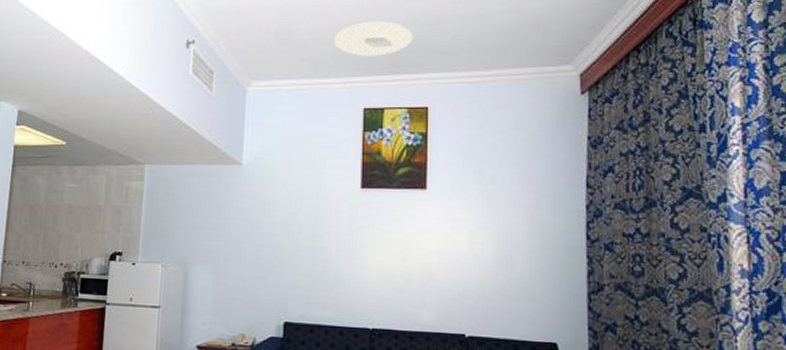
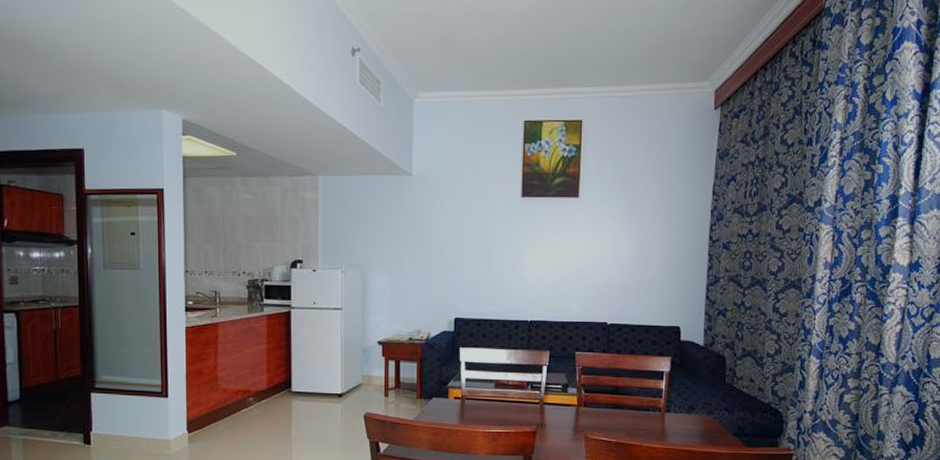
ceiling light: present [334,21,413,56] -> none [497,33,571,69]

